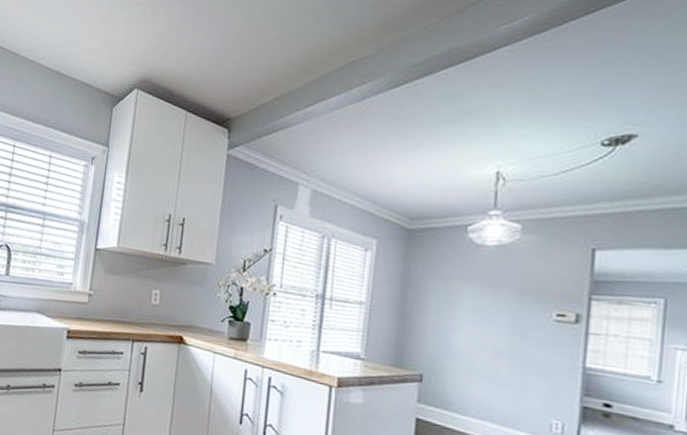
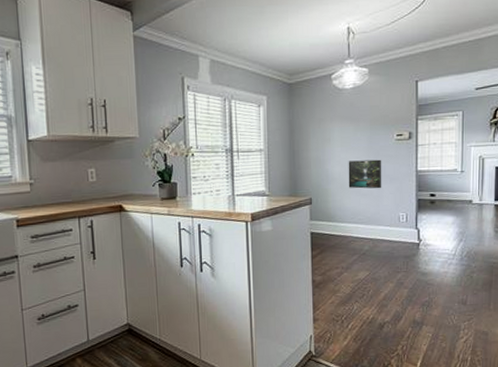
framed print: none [477,336,531,381] -> present [348,159,382,189]

